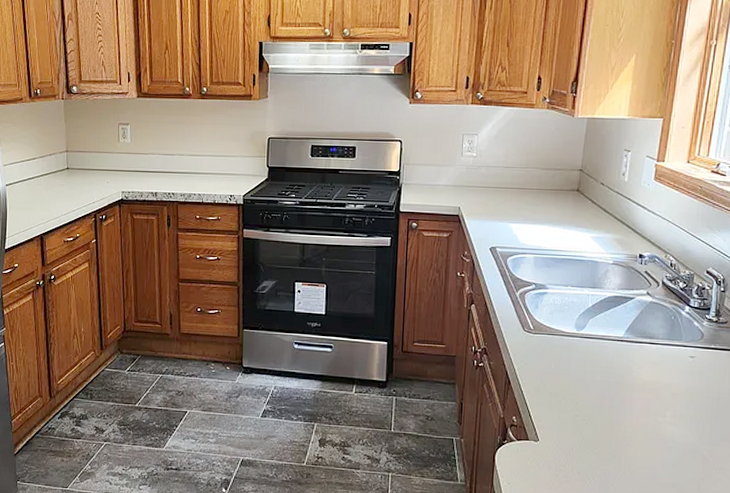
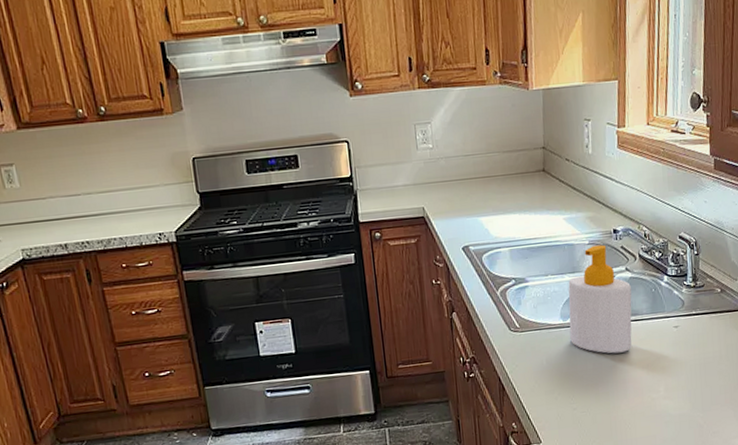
soap bottle: none [581,266,650,372] -> present [568,244,632,354]

